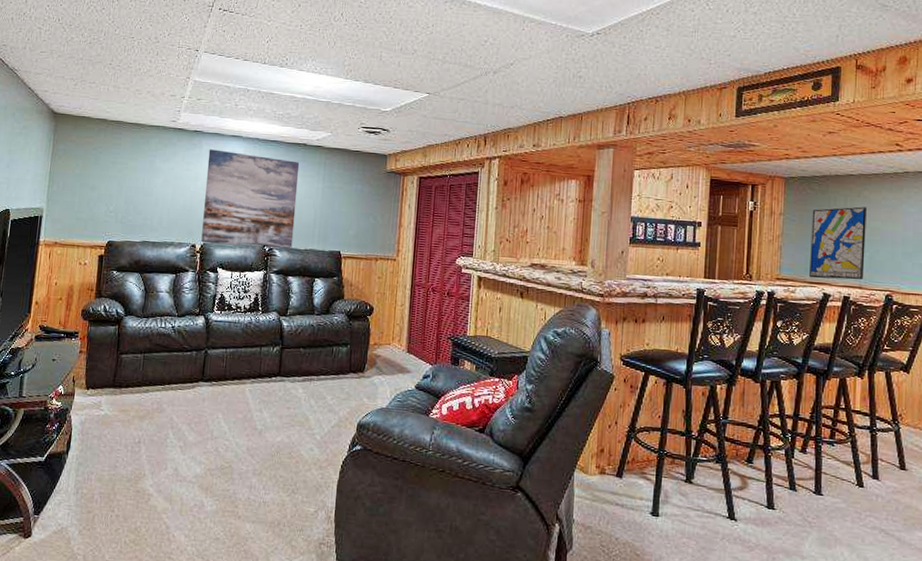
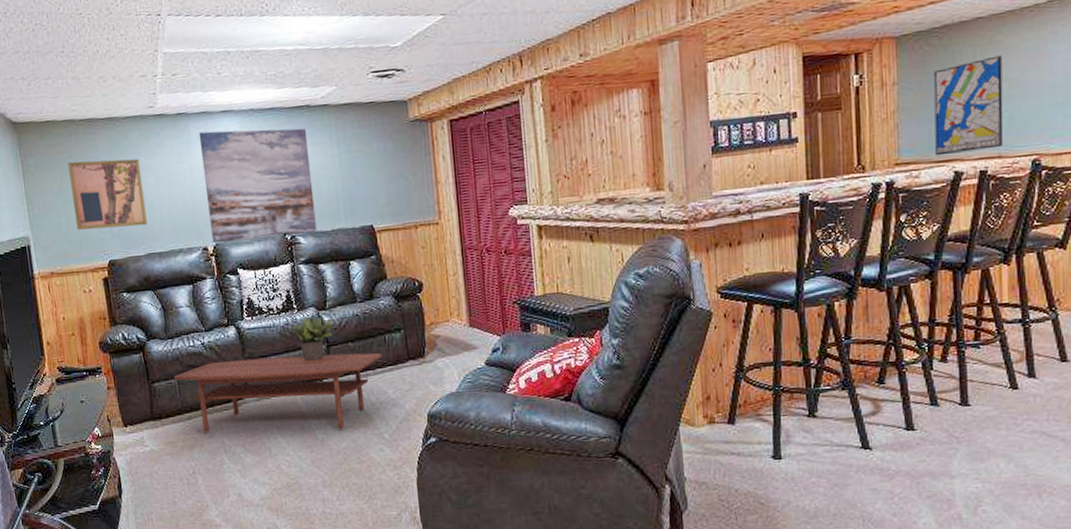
wall art: none [86,153,154,217] -> present [68,158,148,231]
coffee table: none [140,344,327,424] -> present [173,352,382,432]
potted plant: none [254,317,291,359] -> present [291,313,334,361]

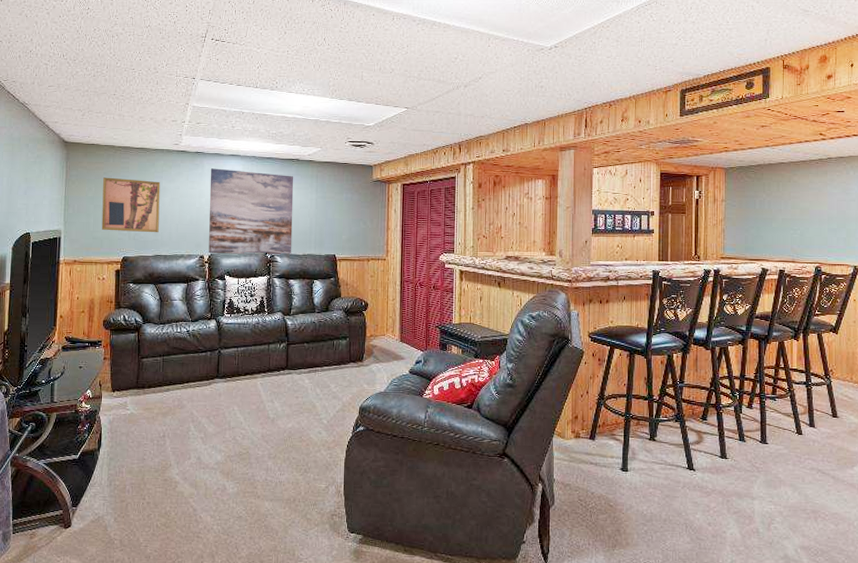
coffee table: present [173,352,382,432] -> none [159,346,329,412]
potted plant: present [291,313,334,361] -> none [261,317,295,354]
wall art: present [933,55,1004,156] -> none [749,190,796,256]

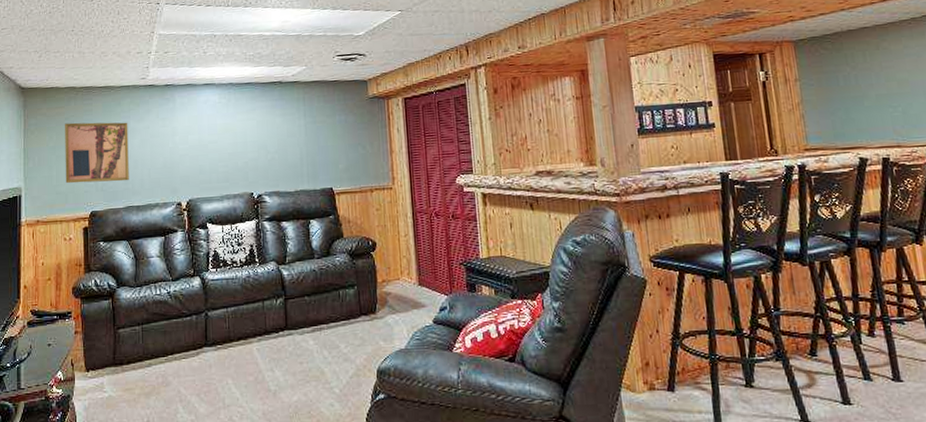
wall art: present [208,168,294,256] -> none [182,100,282,200]

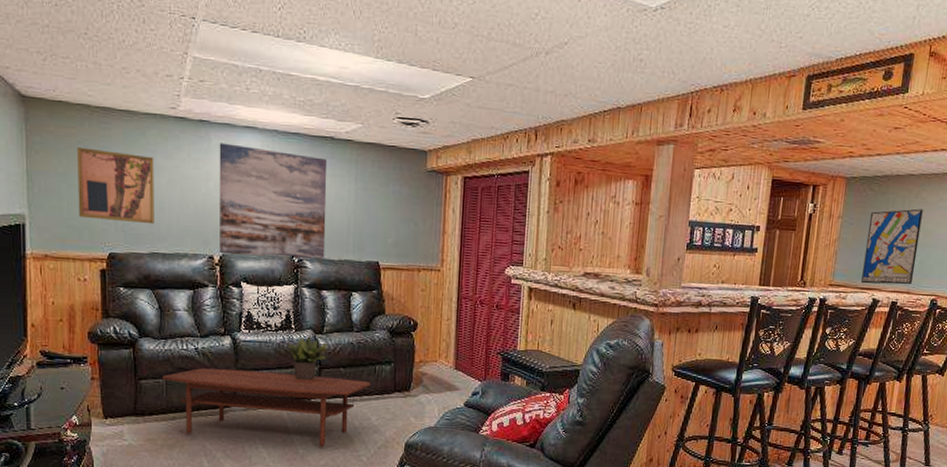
coffee table: none [138,306,336,382] -> present [162,367,370,447]
wall art: none [182,100,282,200] -> present [219,143,328,261]
potted plant: none [253,267,292,313] -> present [287,335,329,380]
wall art: none [830,59,900,144] -> present [861,208,923,285]

